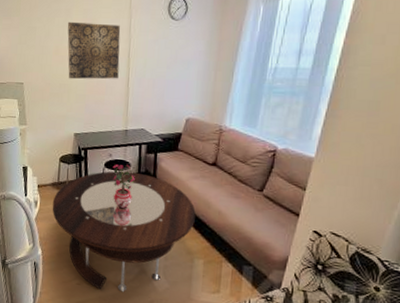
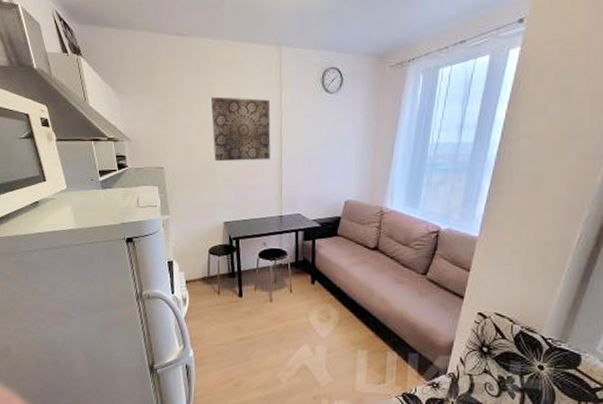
coffee table: present [52,171,196,292] -> none [203,261,358,389]
potted plant: present [113,164,135,210] -> none [268,253,293,303]

